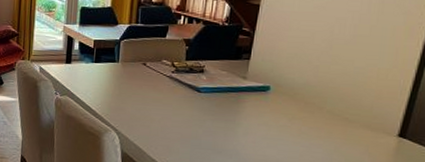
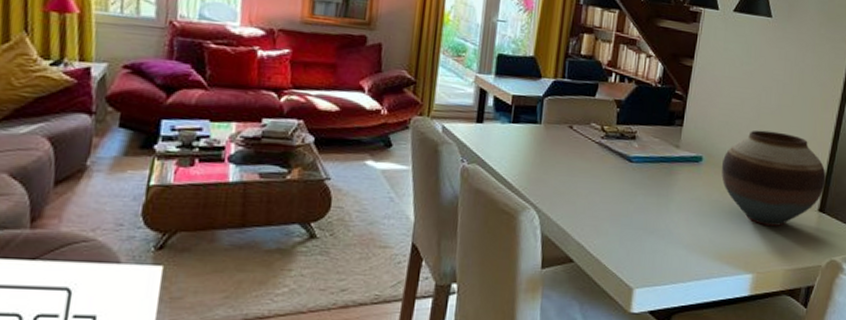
vase: none [289,60,408,150] -> present [721,130,826,226]

